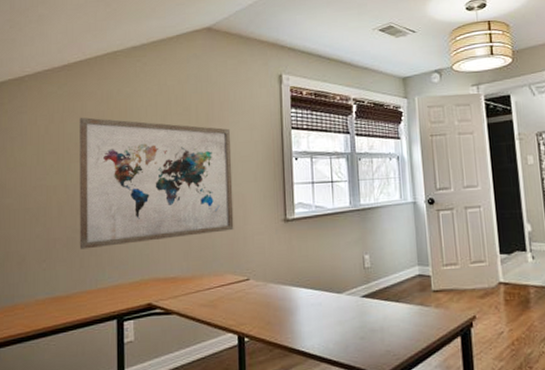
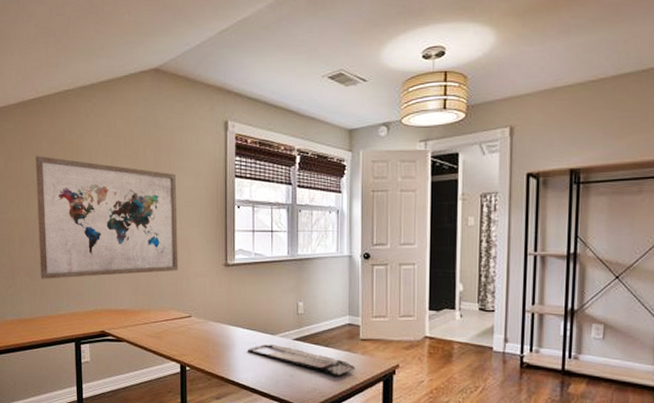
keyboard: none [313,304,431,334] -> present [248,345,356,375]

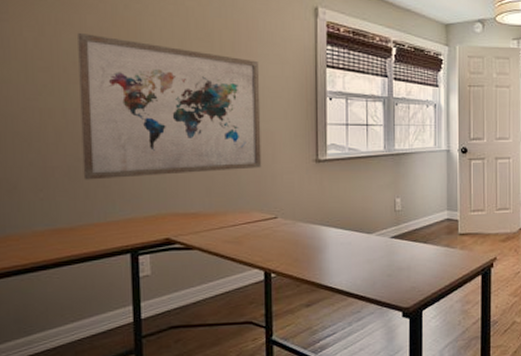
keyboard: present [248,345,356,375] -> none [342,244,455,272]

